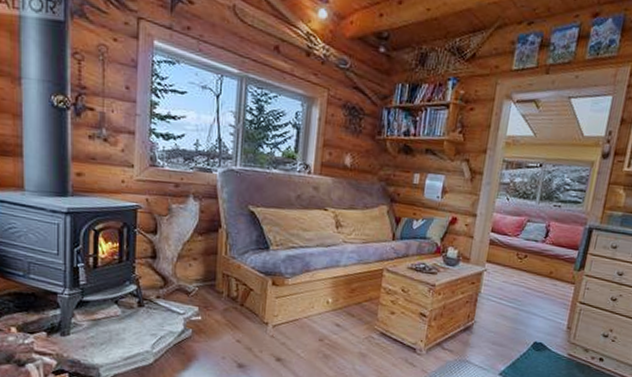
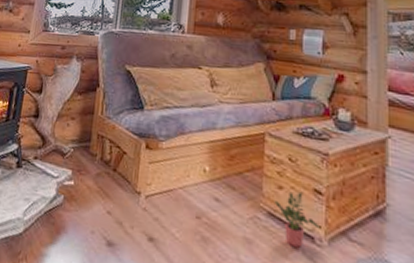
potted plant: none [386,315,422,357] -> present [274,191,321,248]

